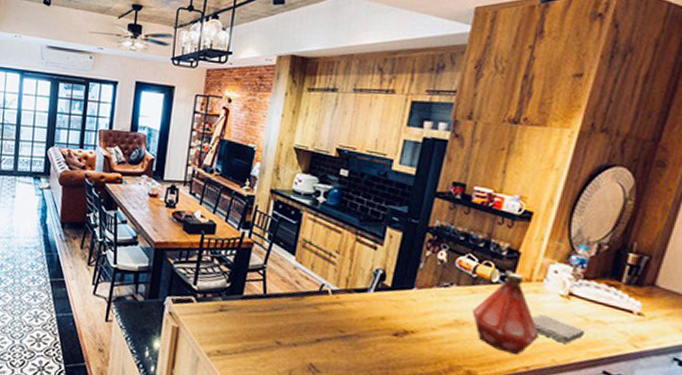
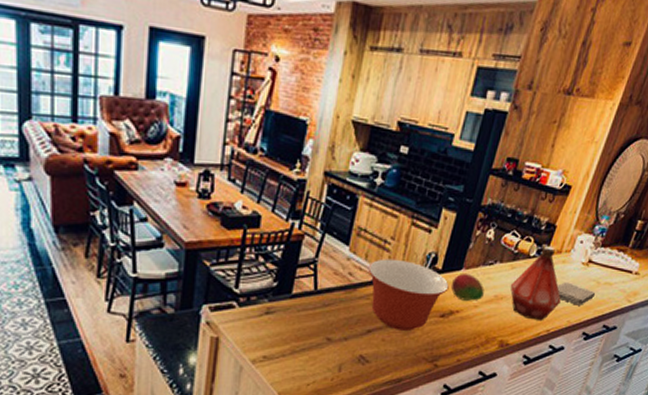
mixing bowl: none [314,270,401,346] -> present [367,258,449,331]
fruit: none [402,293,441,324] -> present [450,274,484,301]

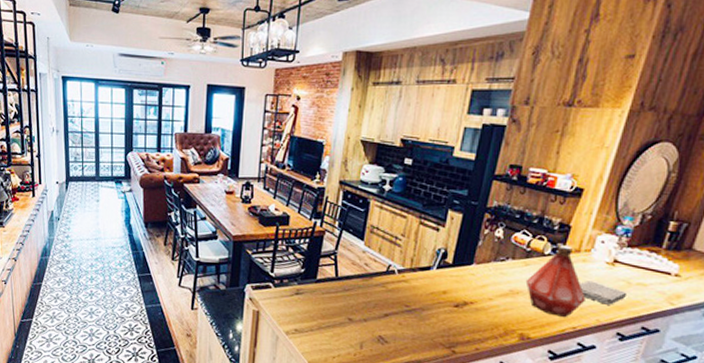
mixing bowl: present [367,258,449,331] -> none [382,252,461,317]
fruit: present [450,274,484,301] -> none [462,268,498,294]

